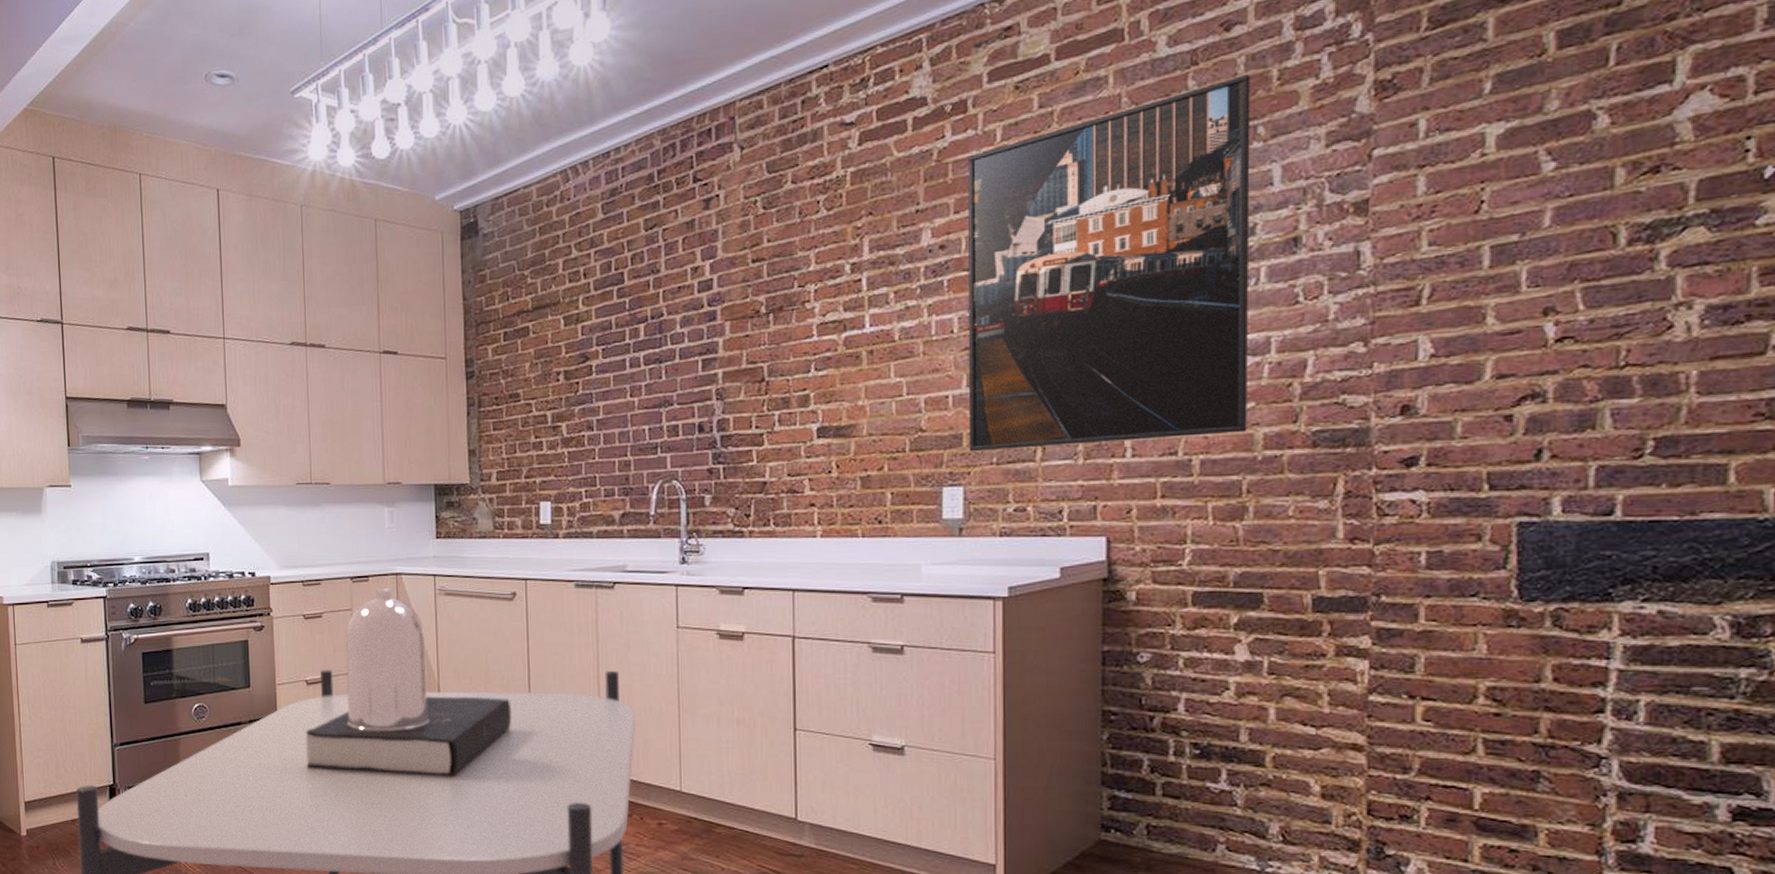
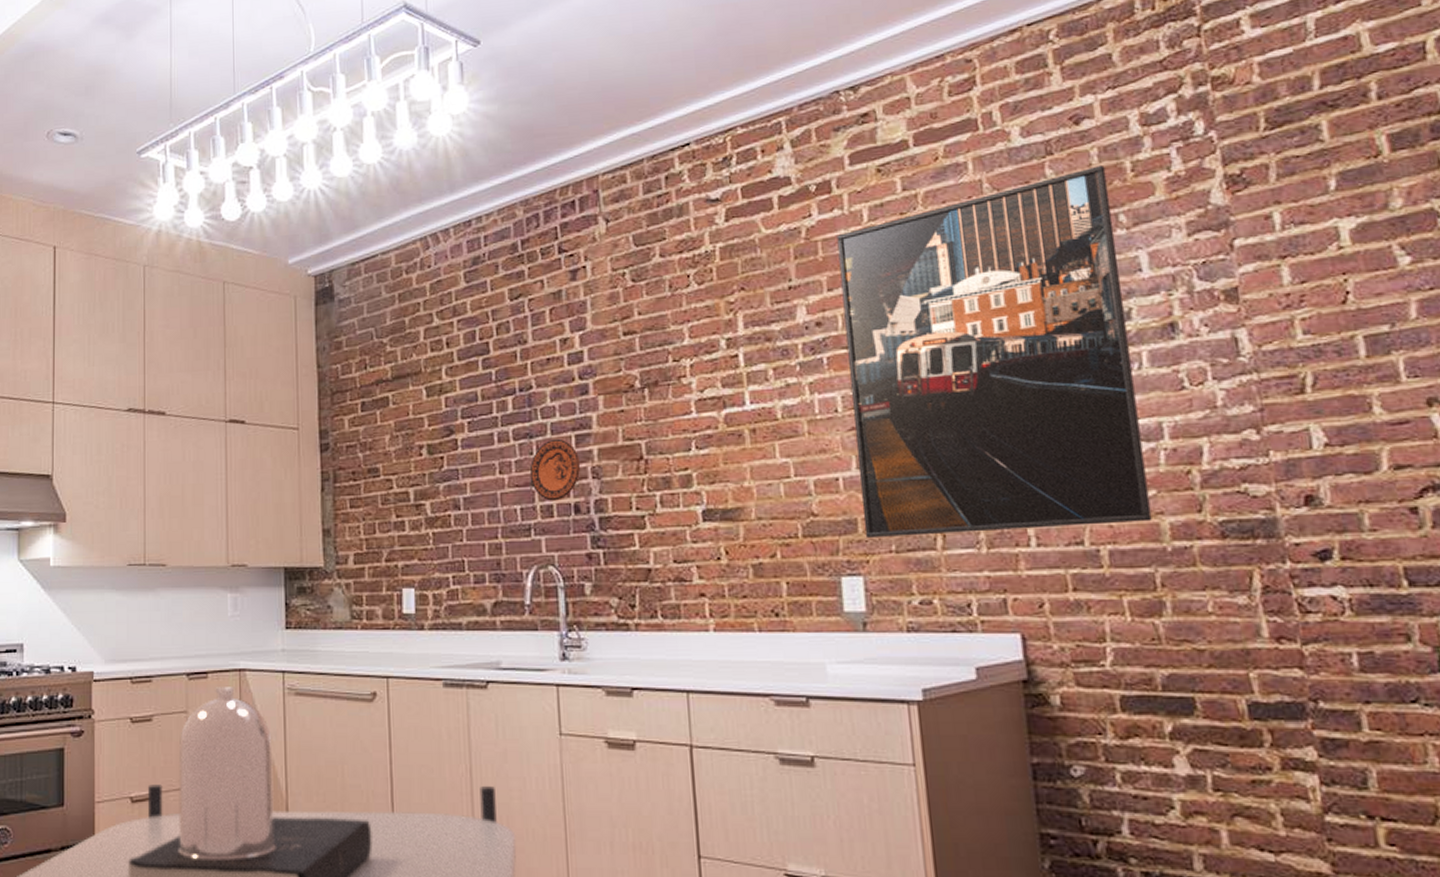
decorative plate: none [659,363,706,421] -> present [530,438,581,501]

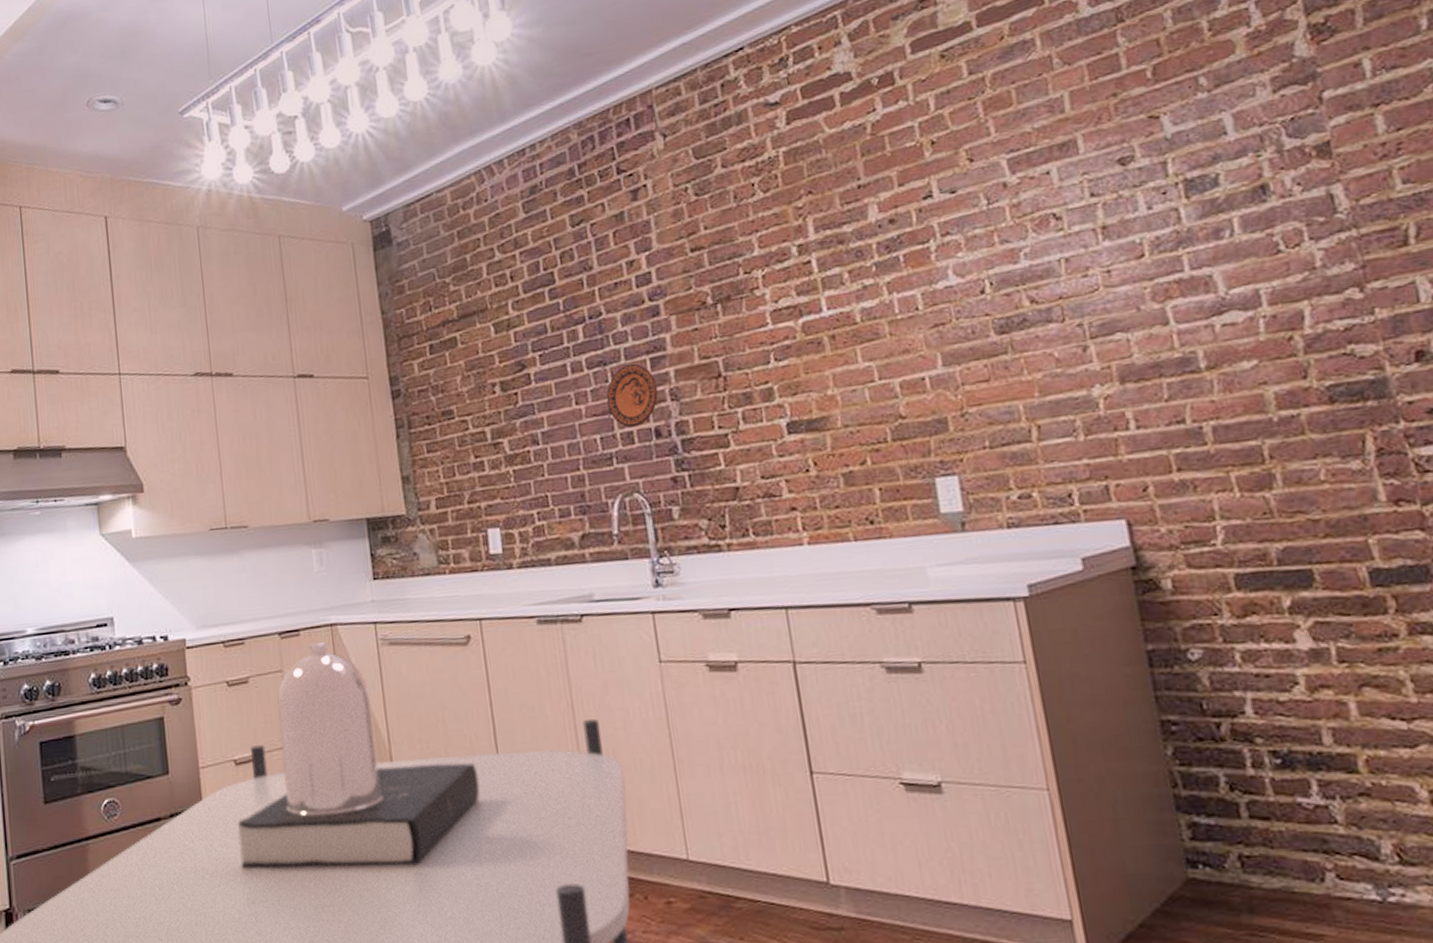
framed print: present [836,164,1152,539] -> none [903,27,1256,437]

